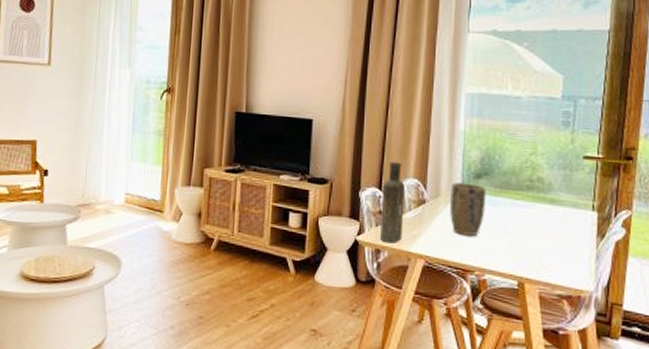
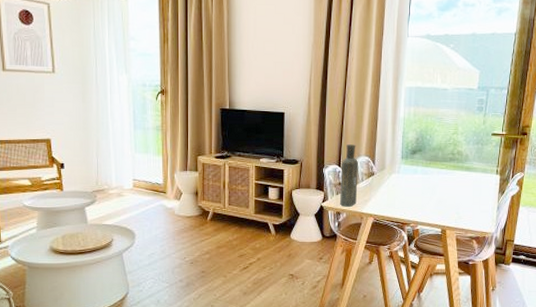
plant pot: present [450,182,487,236] -> none [393,158,420,198]

